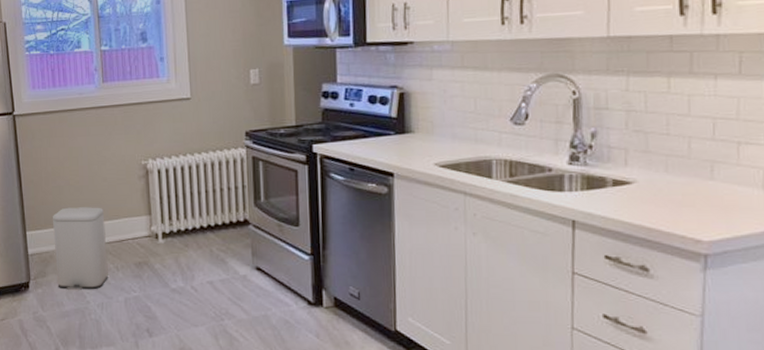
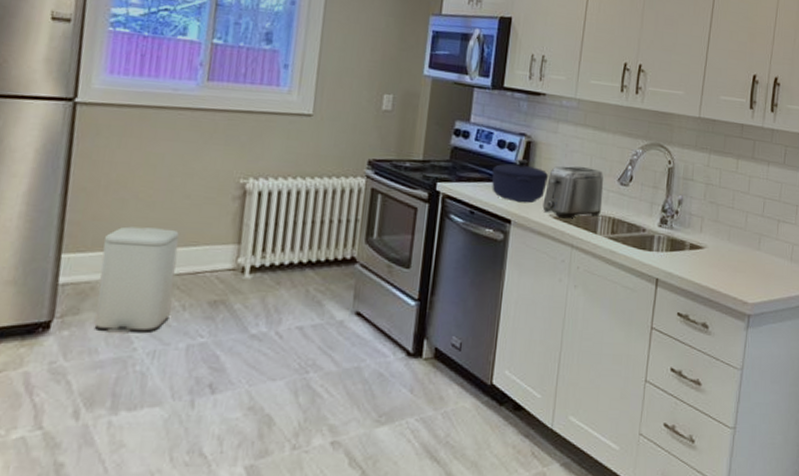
cooking pot: none [366,112,429,155] -> present [491,159,549,203]
toaster: none [425,110,495,166] -> present [542,166,604,218]

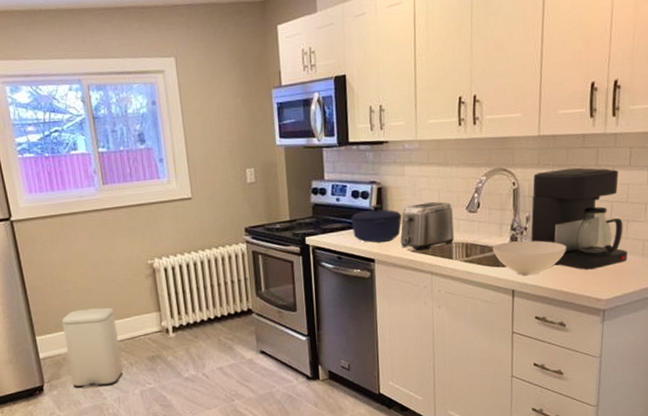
bowl: none [640,224,717,266] -> present [492,240,567,276]
coffee maker: none [681,154,776,268] -> present [531,167,627,270]

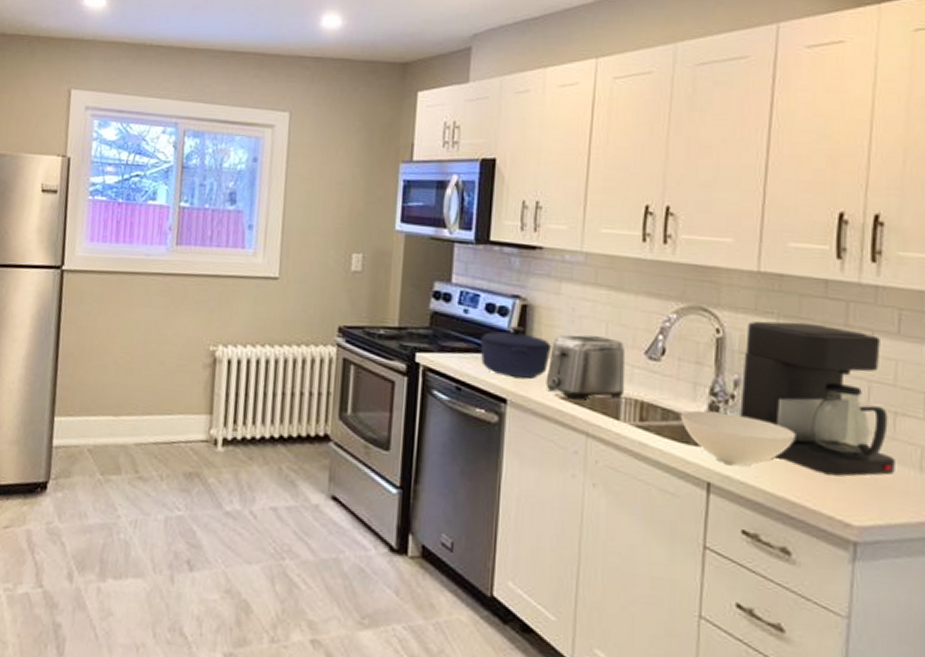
pedal bin: present [61,307,123,390] -> none [83,392,155,501]

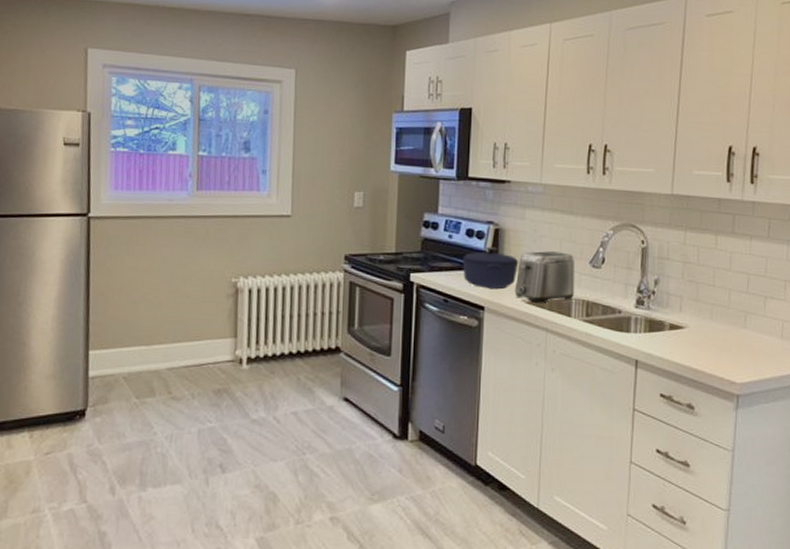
bowl: present [680,410,796,468] -> none [616,305,698,346]
coffee maker: present [740,320,895,477] -> none [659,232,765,347]

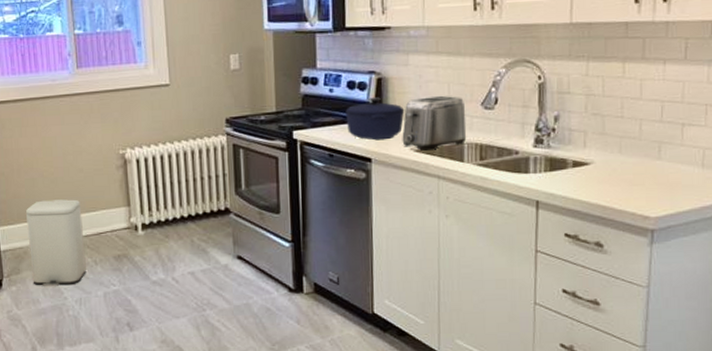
pedal bin: none [120,325,184,421] -> present [25,199,86,287]

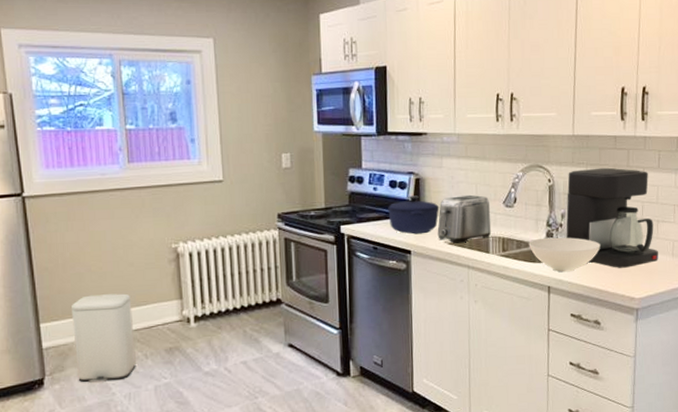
bowl: none [512,143,605,185] -> present [528,237,601,273]
coffee maker: none [560,60,683,181] -> present [566,167,658,268]

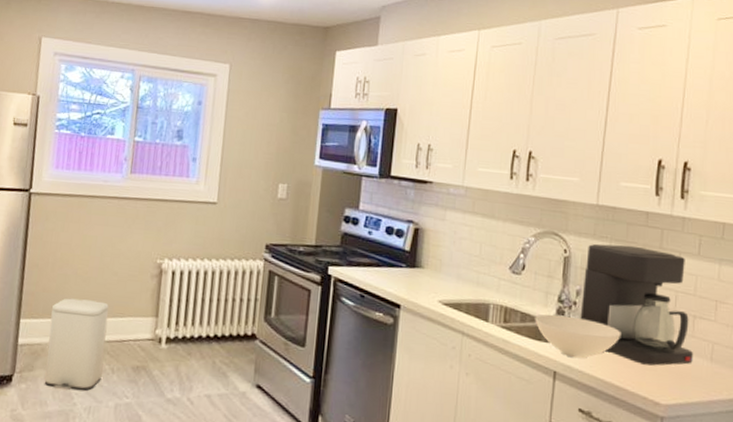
cooking pot: present [388,195,440,235] -> none [380,245,438,289]
toaster: present [437,194,492,243] -> none [431,253,495,305]

